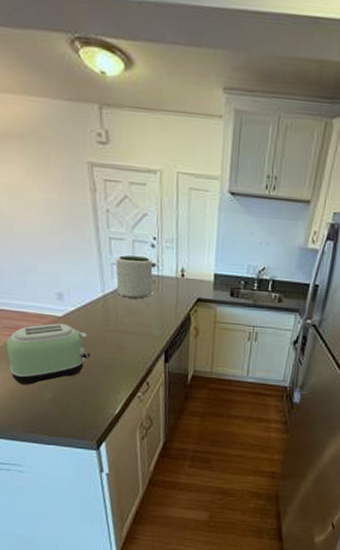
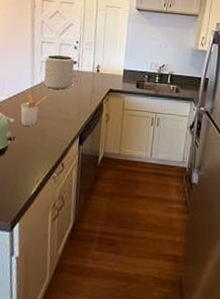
utensil holder: none [92,303,123,341] -> present [20,93,47,126]

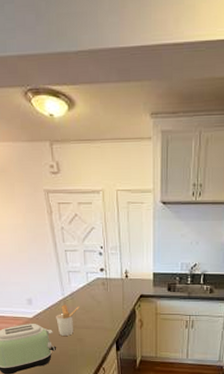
plant pot: present [43,55,75,90] -> none [71,264,102,299]

